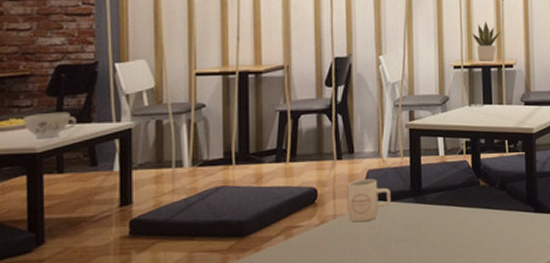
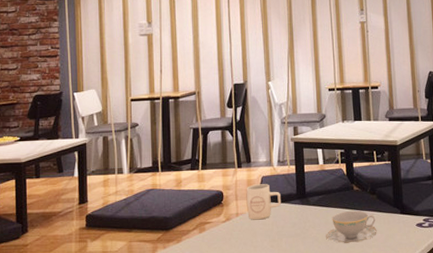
teacup: present [23,112,77,139] -> none [13,131,48,152]
teacup: none [445,209,506,248] -> present [326,210,377,243]
potted plant: present [472,21,501,61] -> none [343,50,367,84]

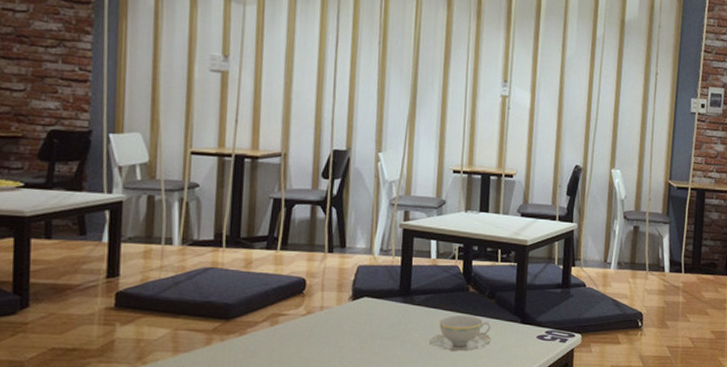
mug: present [246,184,282,220] -> none [334,274,380,317]

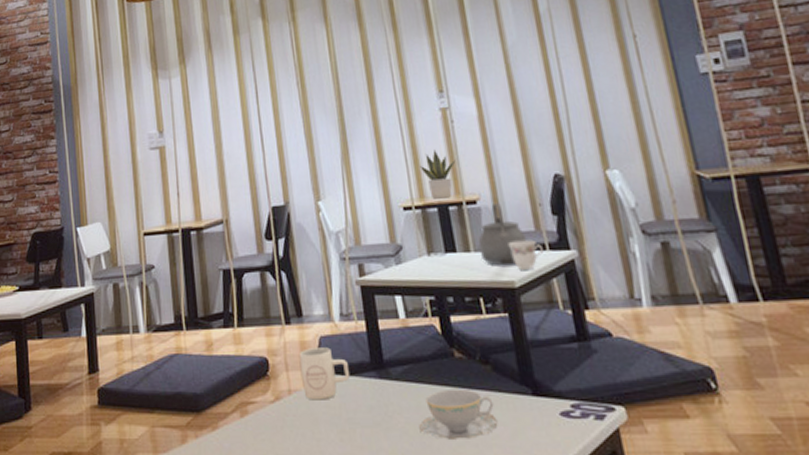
mug: none [334,274,380,317] -> present [298,347,351,401]
potted plant: none [474,128,504,169] -> present [420,150,456,199]
tea kettle: none [507,180,545,227] -> present [478,203,527,265]
teacup: none [529,210,555,233] -> present [508,239,544,270]

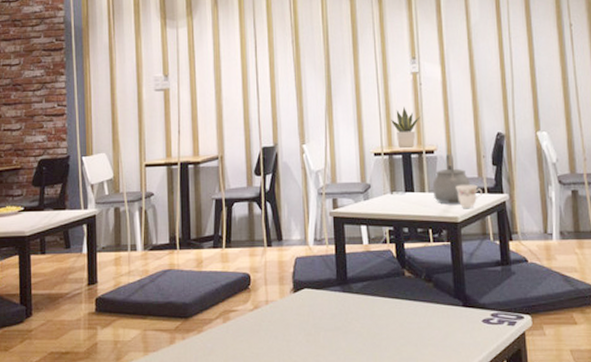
mug: present [298,347,351,401] -> none [277,266,319,309]
teacup: present [419,388,498,439] -> none [372,301,434,340]

